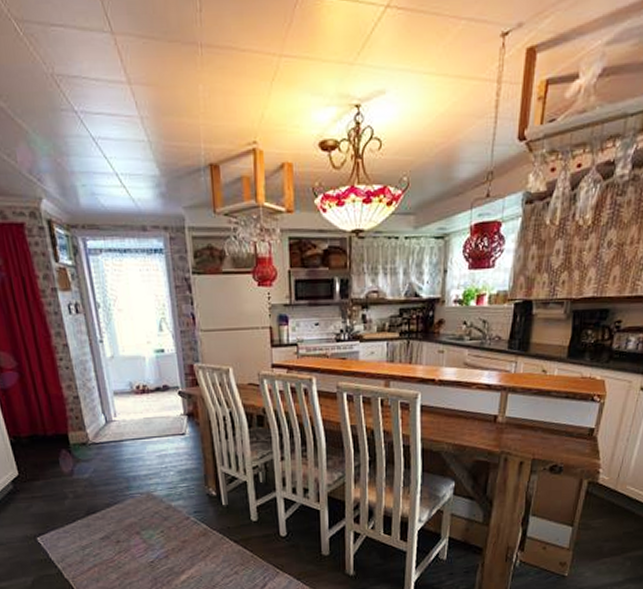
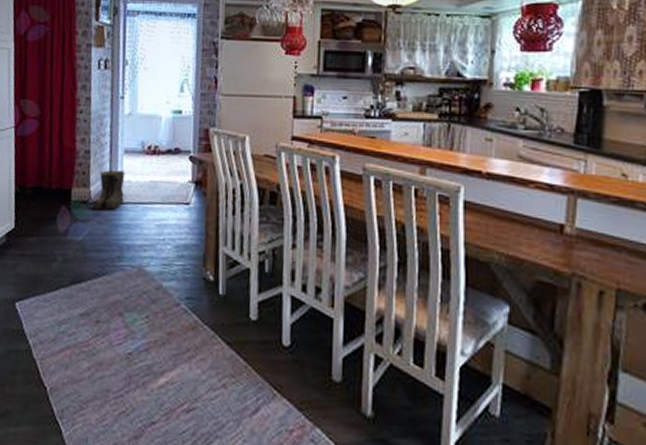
boots: none [91,412,122,450] -> present [92,170,126,211]

